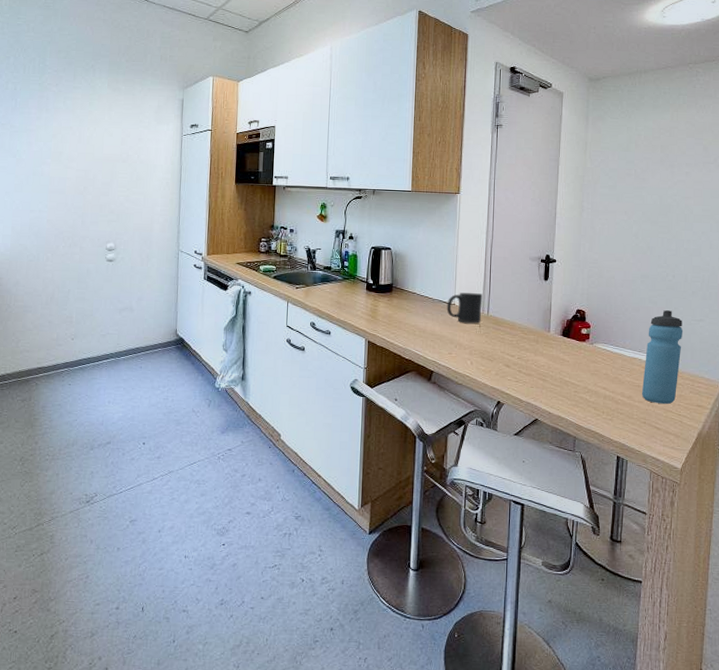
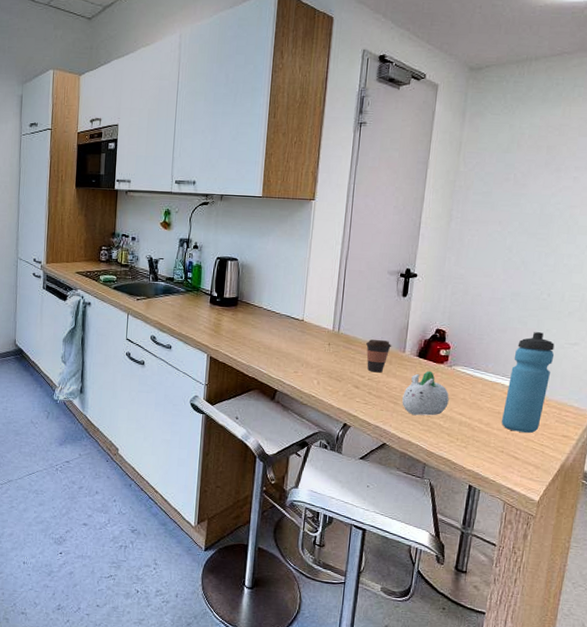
mug: present [446,292,483,324] -> none [294,308,334,341]
coffee cup: none [514,320,538,352] -> present [366,339,392,373]
succulent planter: none [550,348,593,392] -> present [402,370,449,416]

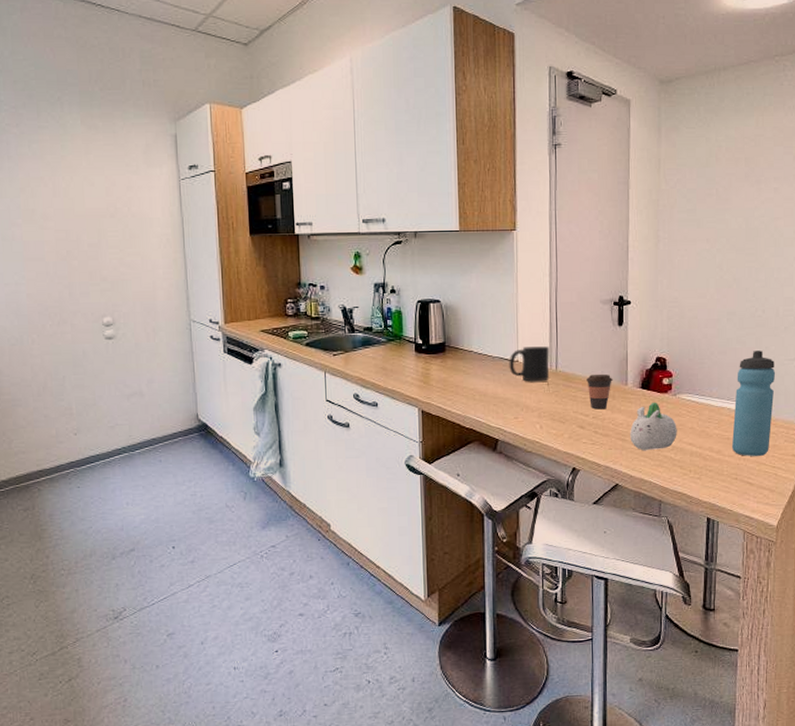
mug: none [294,308,334,341] -> present [509,346,550,382]

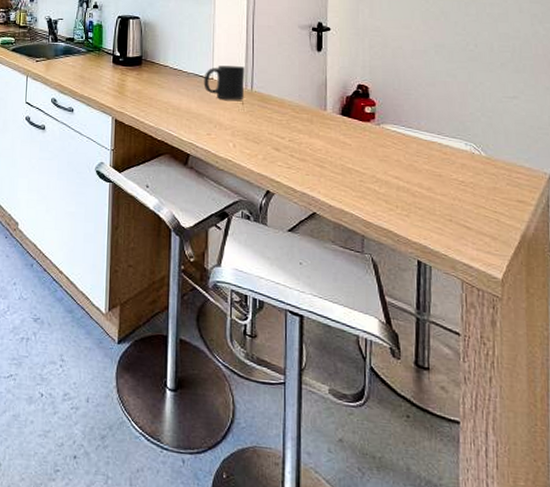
coffee cup: present [587,373,613,410] -> none [283,96,311,133]
succulent planter: present [630,402,677,451] -> none [329,130,382,181]
water bottle: present [731,351,776,456] -> none [444,85,493,198]

